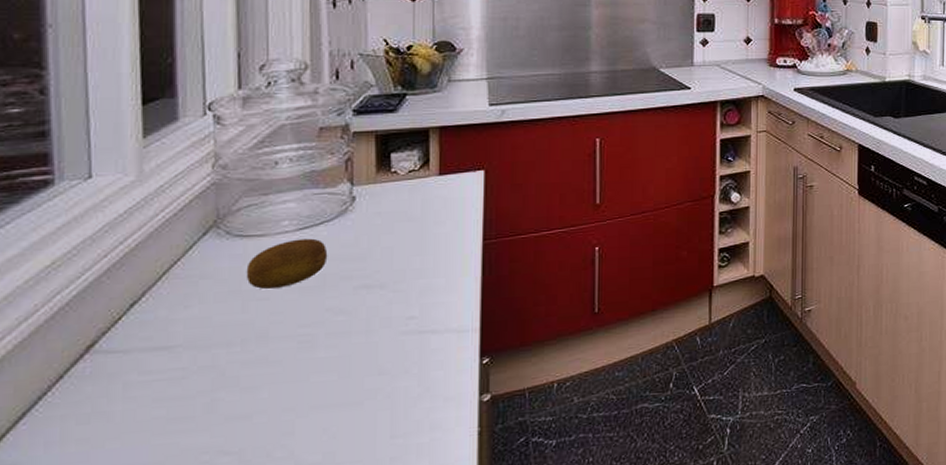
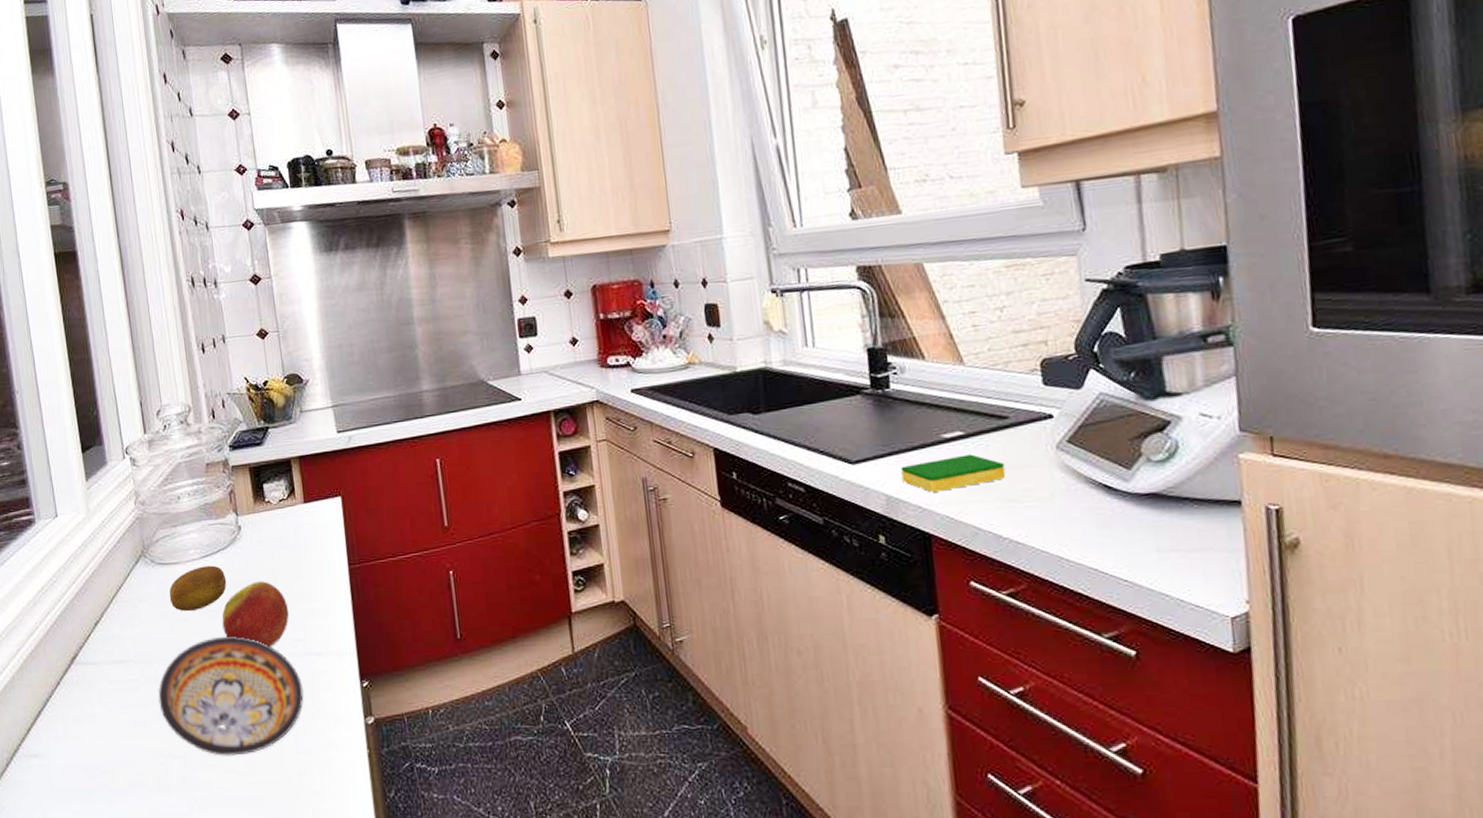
bowl: none [212,315,409,448] -> present [158,636,304,756]
apple: none [315,256,404,327] -> present [222,581,290,647]

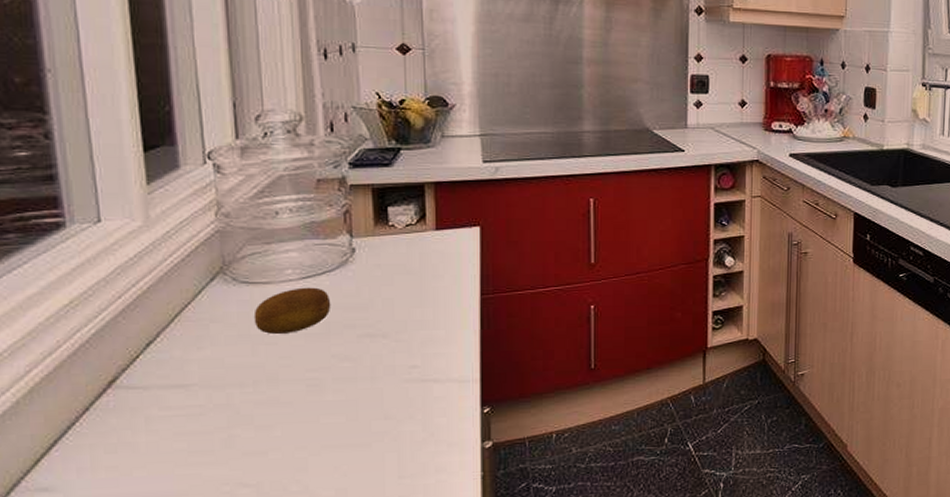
bowl: present [158,636,304,756] -> none [228,361,414,483]
apple: present [222,581,290,647] -> none [321,306,406,374]

